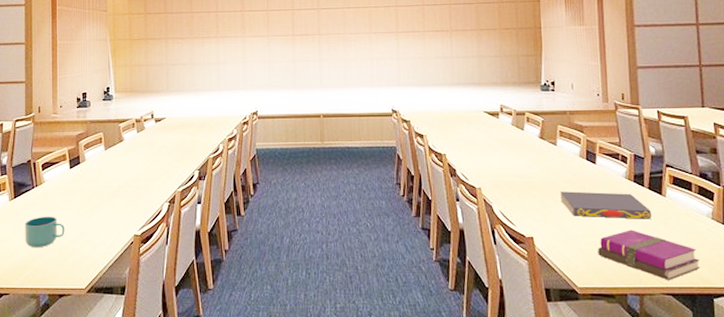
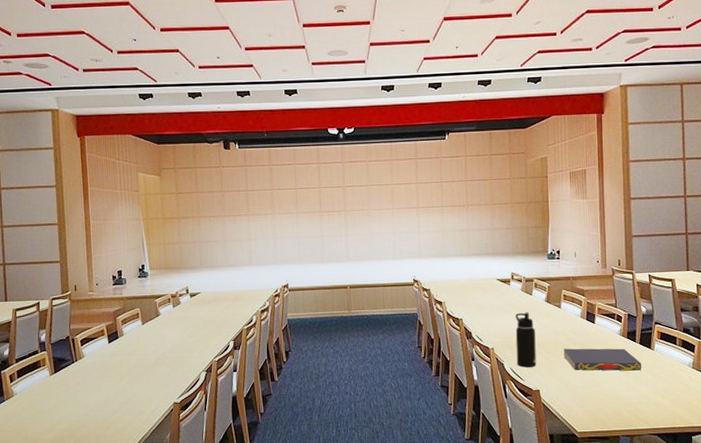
cup: present [25,216,65,248] -> none [66,388,106,419]
water bottle: none [504,149,530,211] -> present [515,312,537,367]
notebook: present [598,229,700,280] -> none [595,380,681,422]

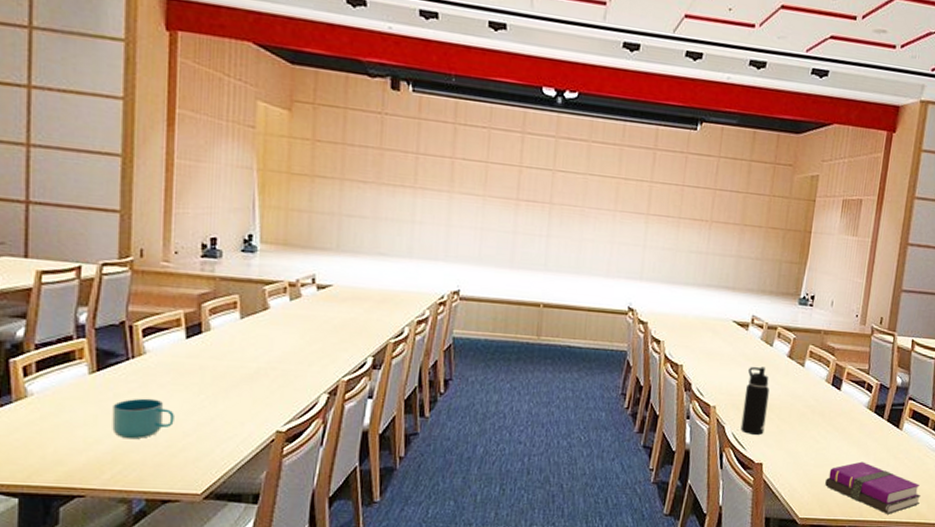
cup: none [66,388,106,419] -> present [112,398,174,439]
book: present [563,348,641,371] -> none [798,417,885,452]
notebook: none [595,380,681,422] -> present [825,461,921,514]

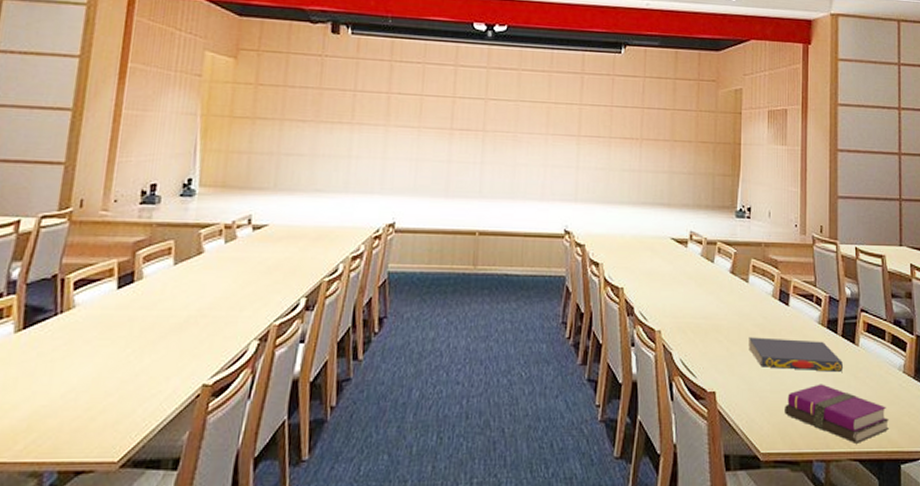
cup: present [112,398,174,439] -> none [31,356,98,403]
water bottle: present [740,366,770,435] -> none [689,285,715,360]
book: none [798,417,885,452] -> present [749,337,843,372]

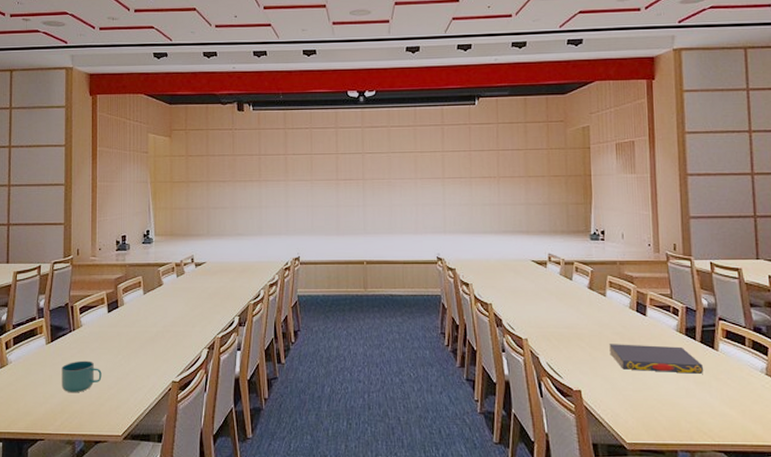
cup: none [31,356,98,403] -> present [61,360,102,393]
notebook: present [785,384,889,443] -> none [647,384,753,437]

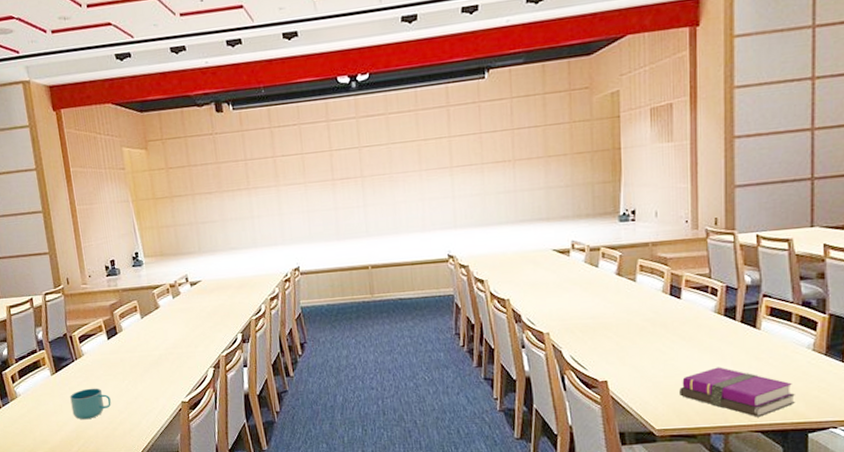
book: present [609,344,703,374] -> none [639,328,742,357]
notebook: none [647,384,753,437] -> present [679,367,795,417]

